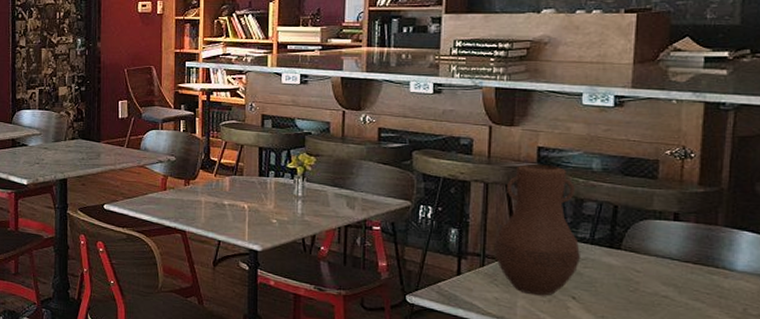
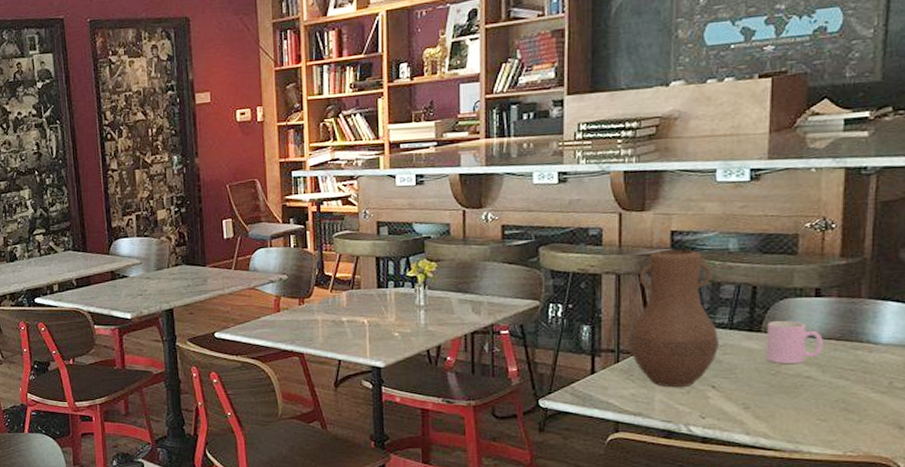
cup: none [626,240,680,283] -> present [767,321,823,365]

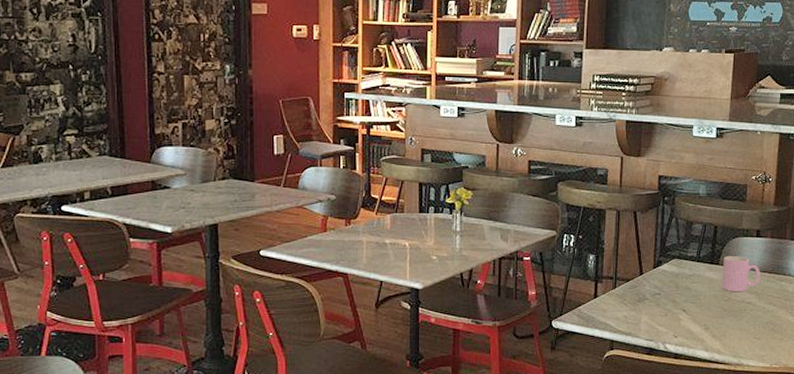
vase: present [628,249,720,388] -> none [623,191,690,311]

